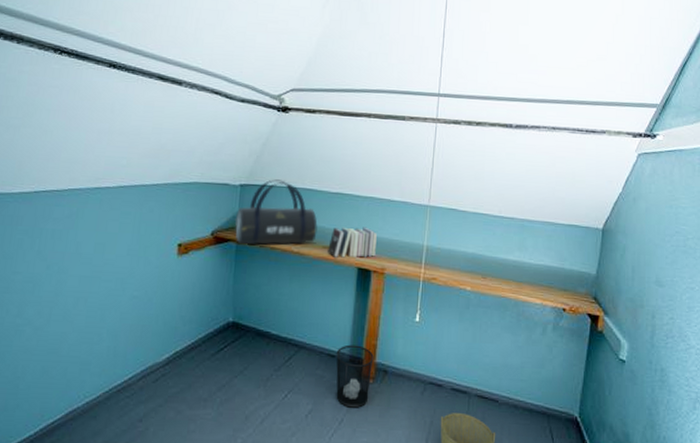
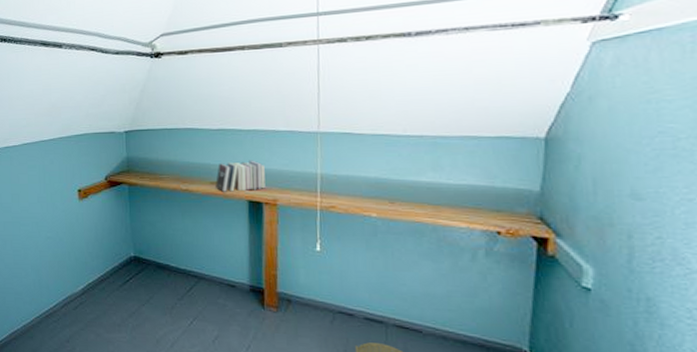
duffel bag: present [234,179,318,245] -> none [124,122,203,185]
waste bin: present [336,344,374,408] -> none [235,275,275,336]

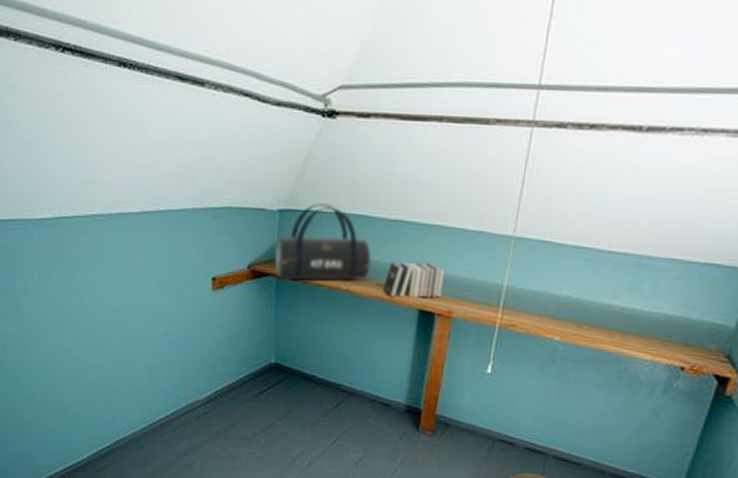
duffel bag: none [124,122,203,185] -> present [273,203,372,281]

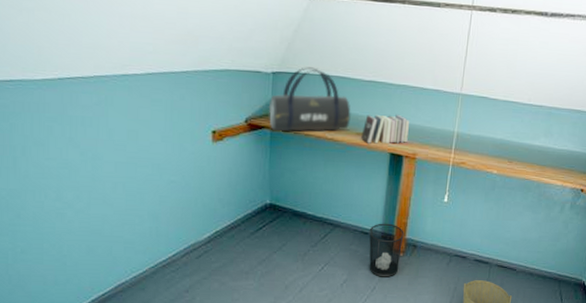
waste bin: none [389,394,435,460] -> present [369,223,404,278]

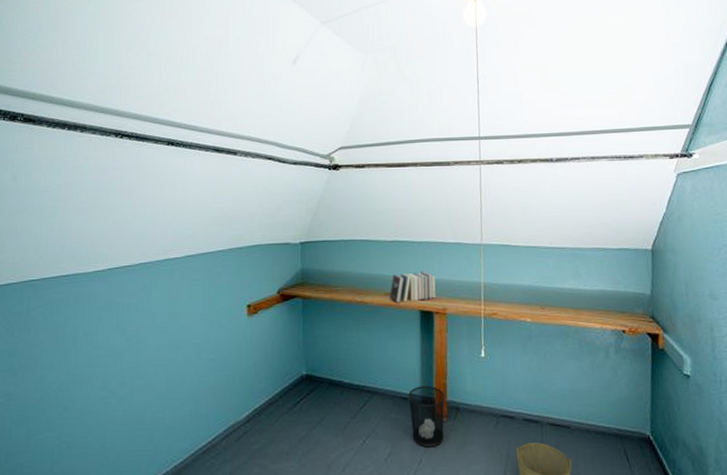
duffel bag: present [268,67,351,132] -> none [298,234,378,298]

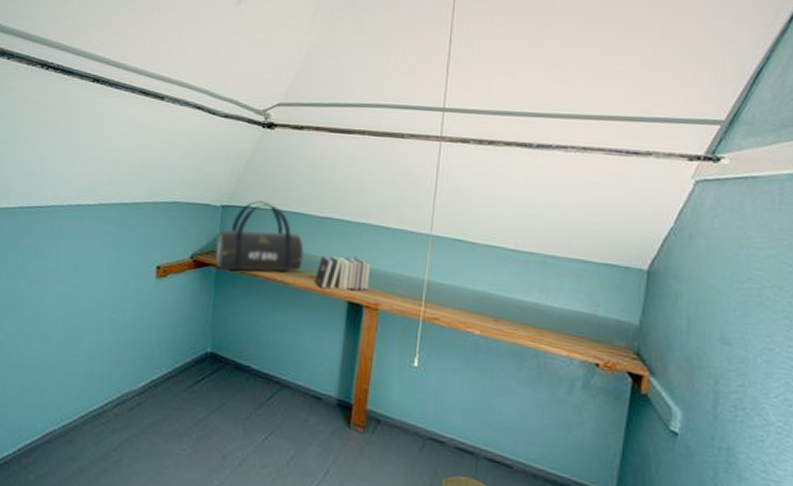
duffel bag: none [298,234,378,298] -> present [215,201,304,273]
waste bin: present [408,385,445,448] -> none [321,386,365,460]

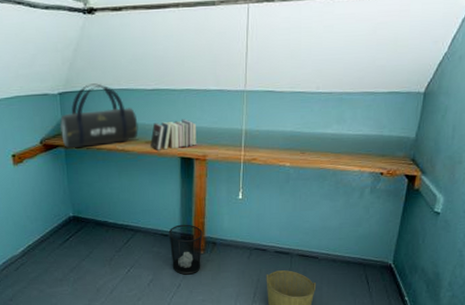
waste bin: none [321,386,365,460] -> present [168,224,203,275]

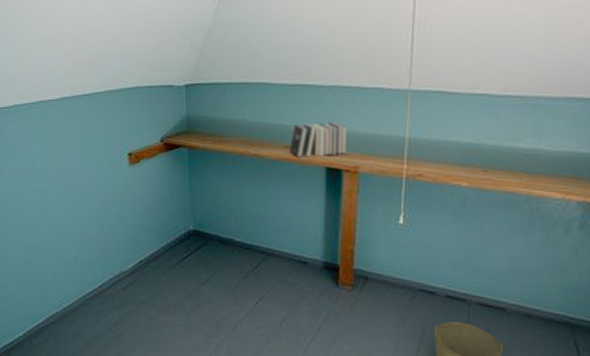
duffel bag: present [59,83,139,148] -> none [183,75,276,148]
waste bin: present [168,224,203,275] -> none [308,250,351,316]

